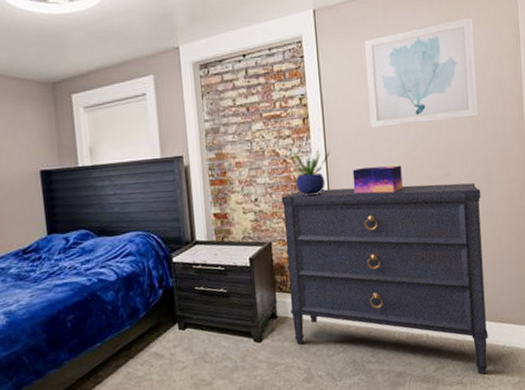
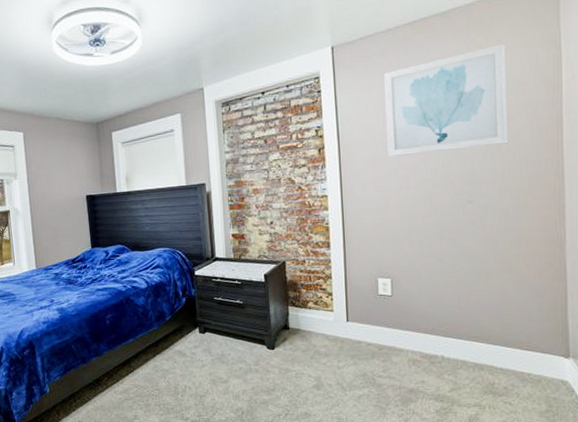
dresser: present [281,183,488,375] -> none [295,210,512,400]
potted plant: present [289,148,331,196] -> none [304,176,346,220]
decorative box: present [352,165,403,194] -> none [367,192,421,219]

